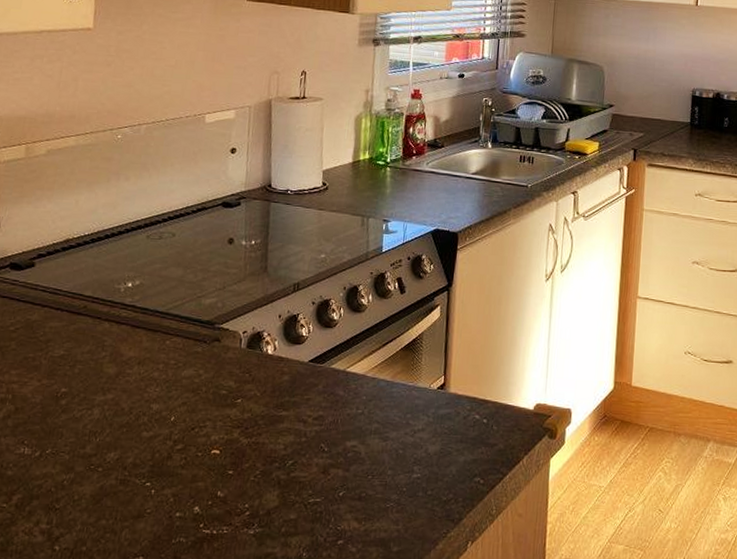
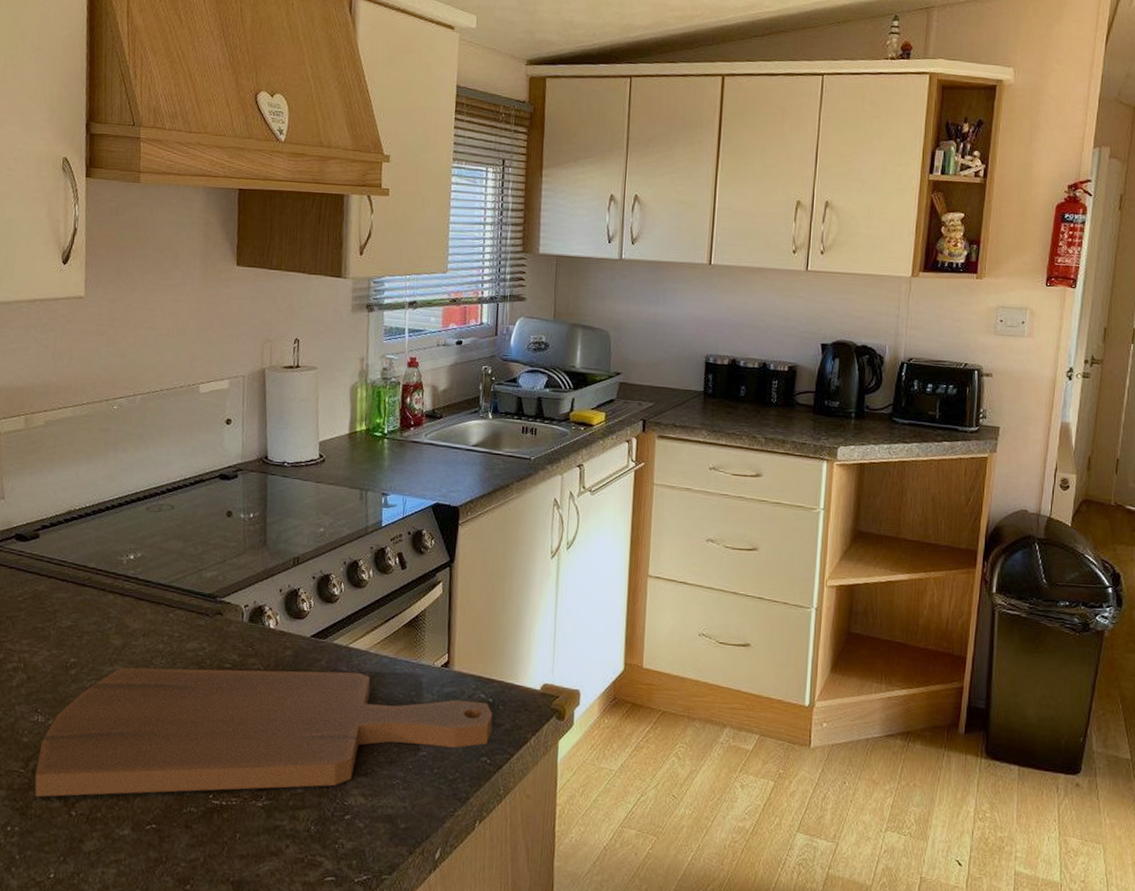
cutting board: none [17,396,487,532] -> present [34,667,493,797]

